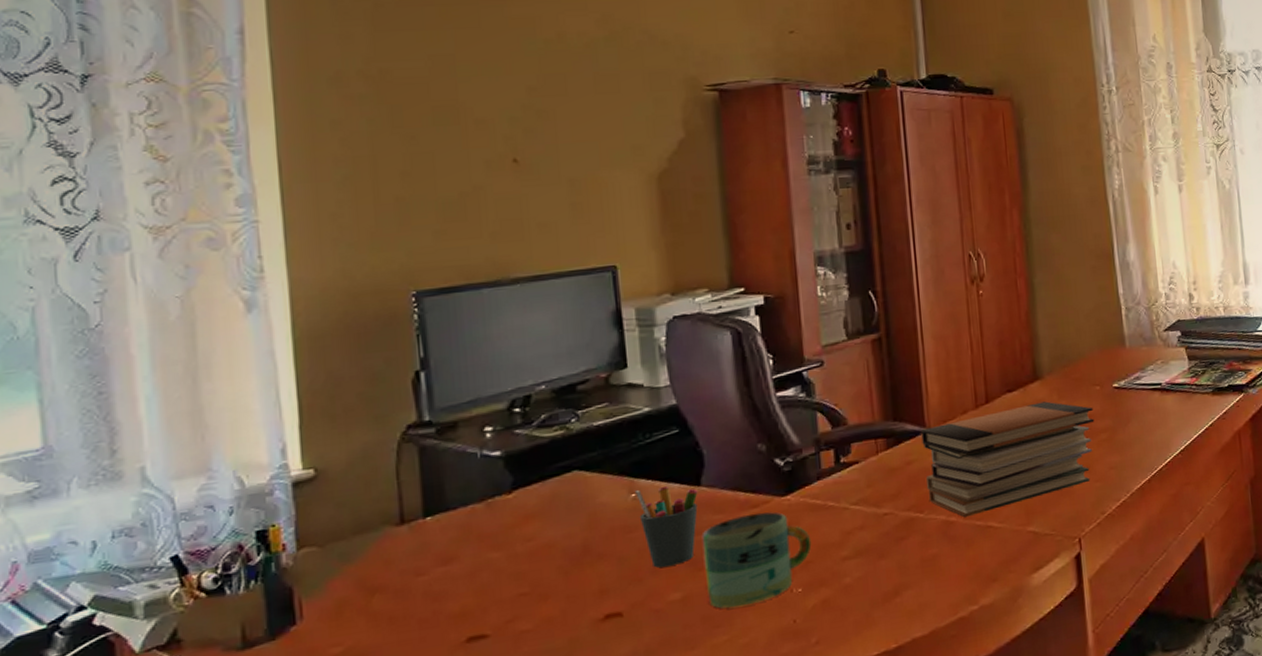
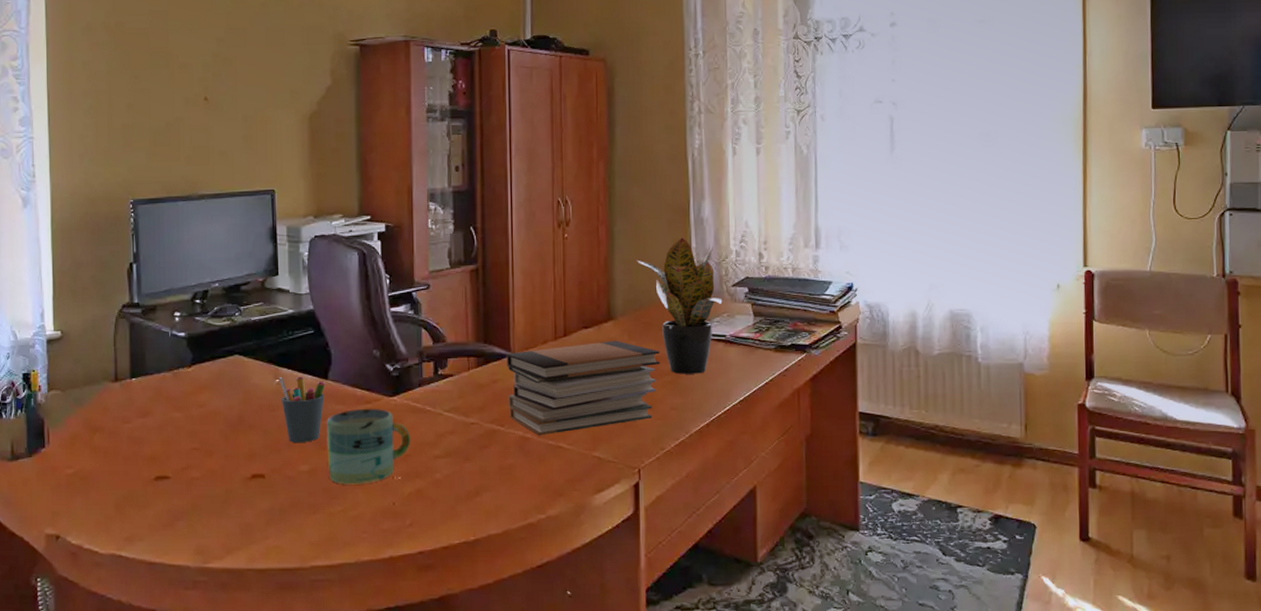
potted plant: none [1062,284,1156,430] -> present [637,237,723,374]

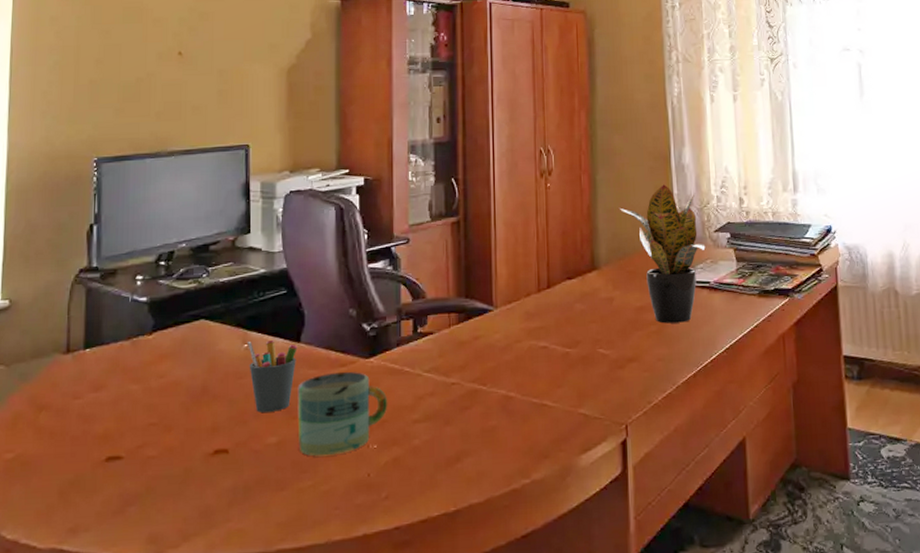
book stack: present [507,341,660,436] -> none [489,291,646,394]

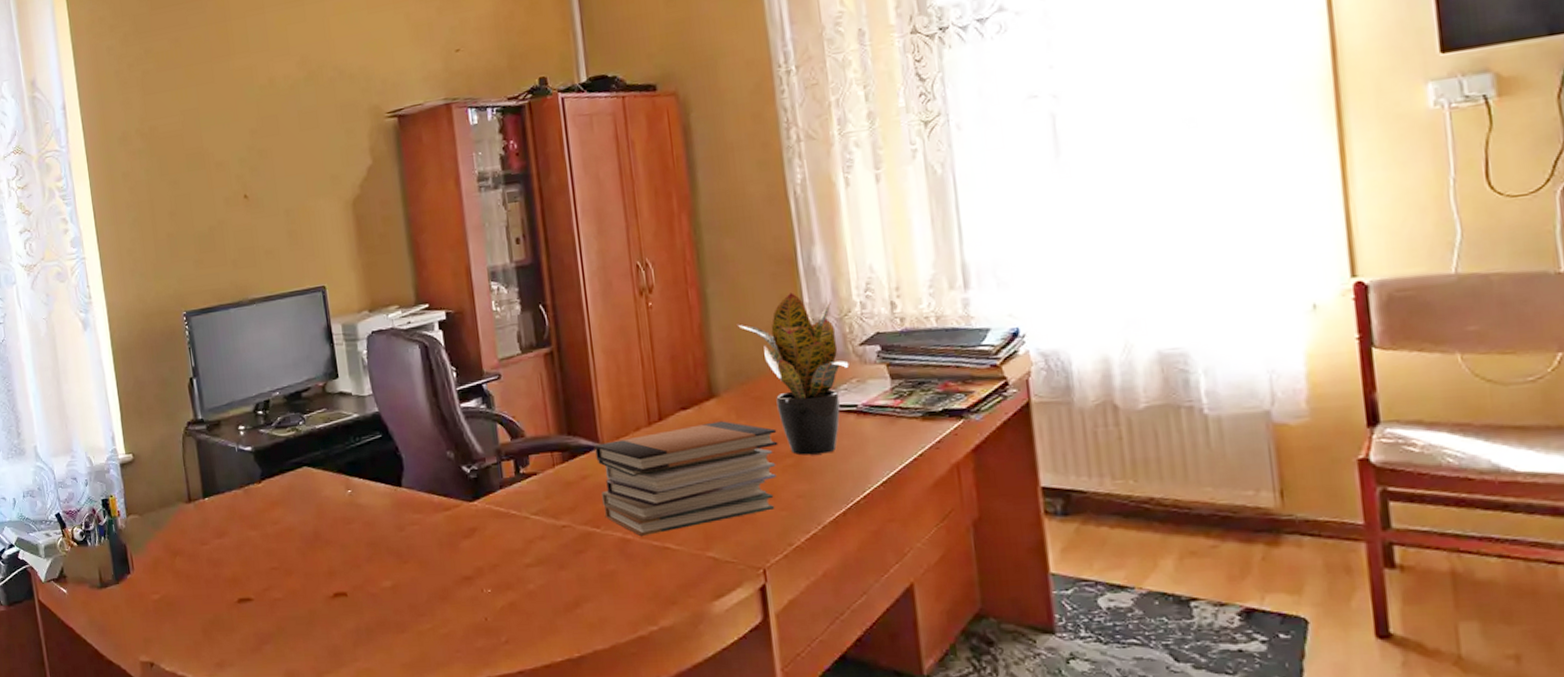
pen holder: present [248,341,298,412] -> none [351,486,401,557]
mug: present [297,371,388,457] -> none [404,515,498,600]
book stack: none [489,291,646,394] -> present [595,421,779,537]

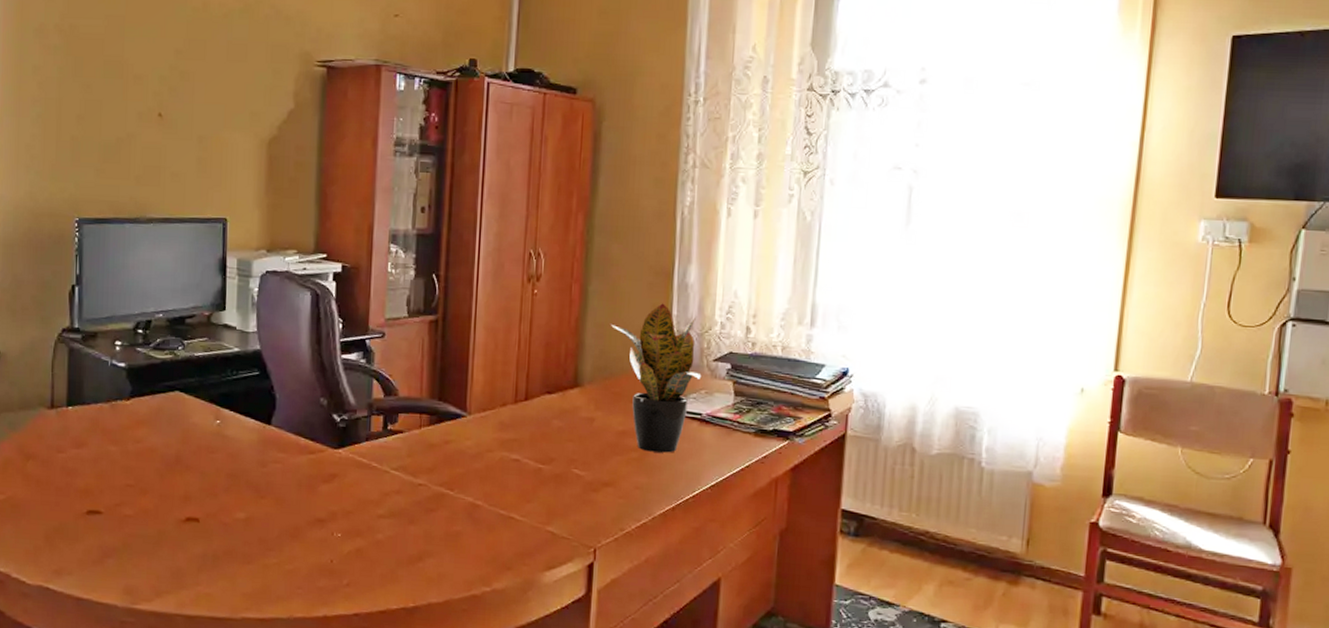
book stack: present [595,421,779,537] -> none [460,409,628,505]

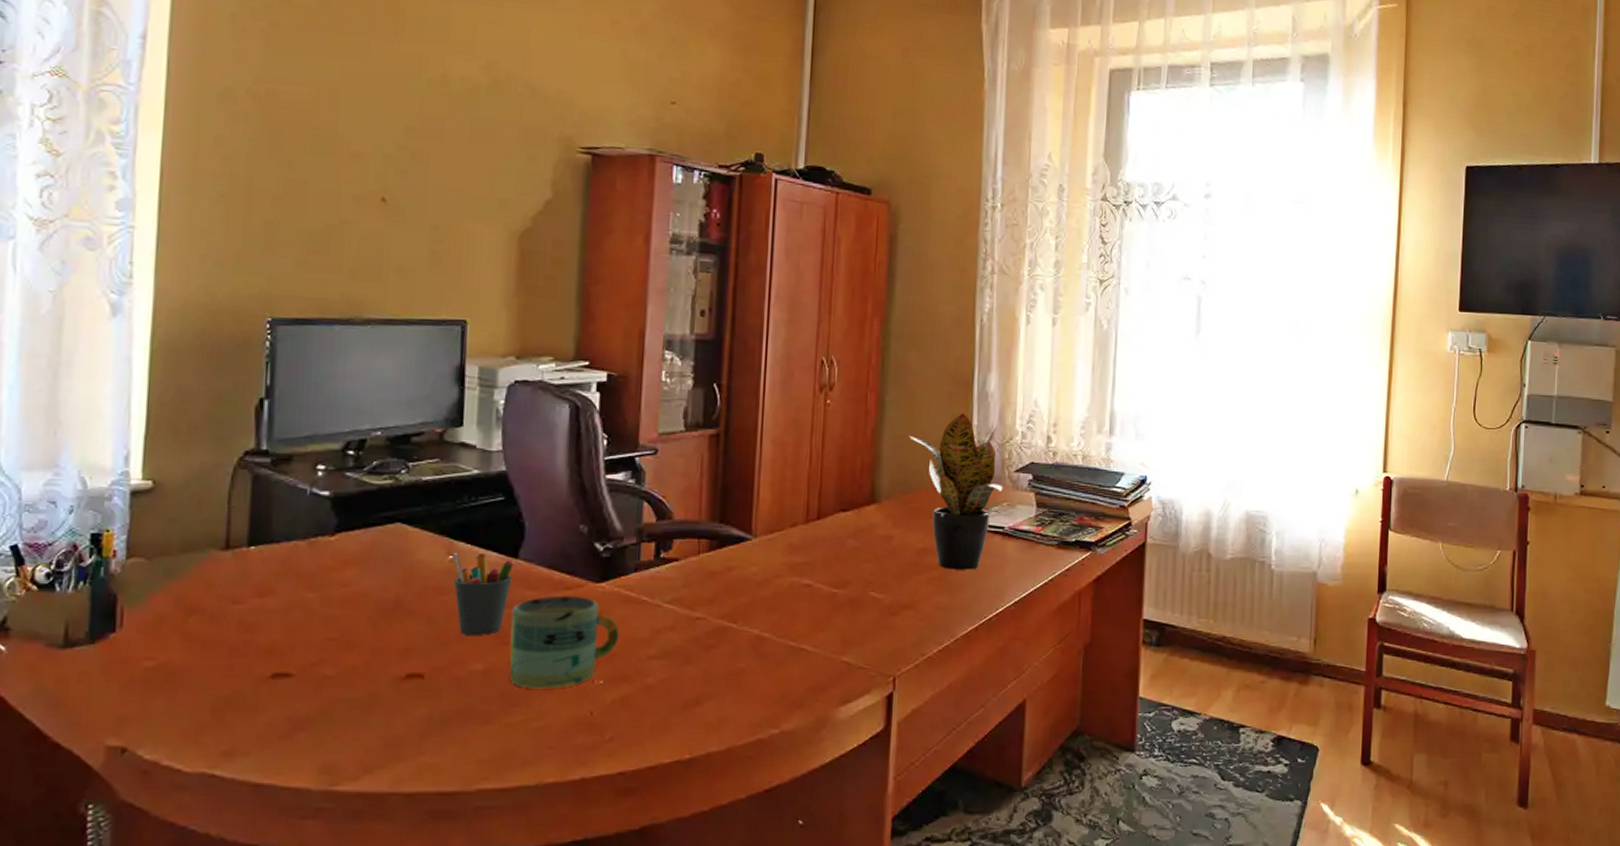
pen holder: none [220,417,268,489] -> present [453,552,515,635]
mug: none [265,458,354,538] -> present [509,595,620,689]

